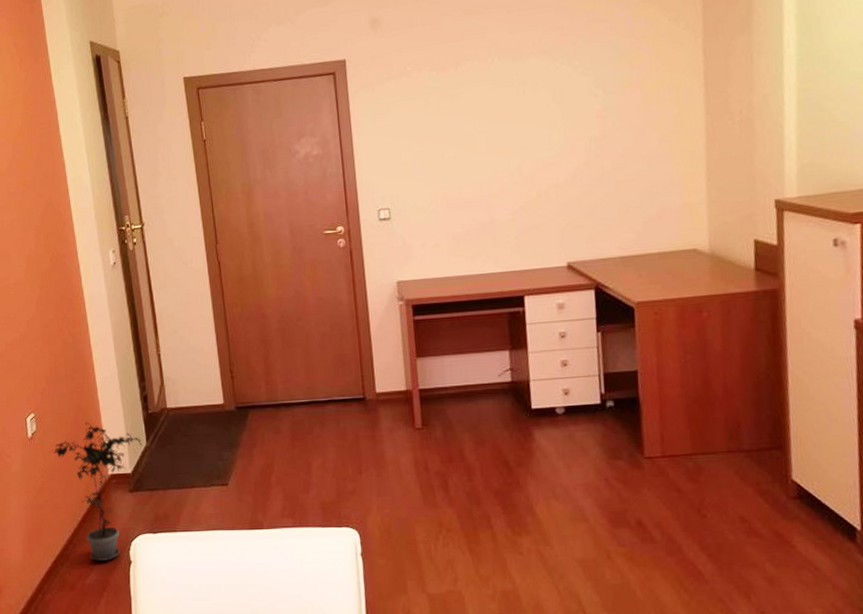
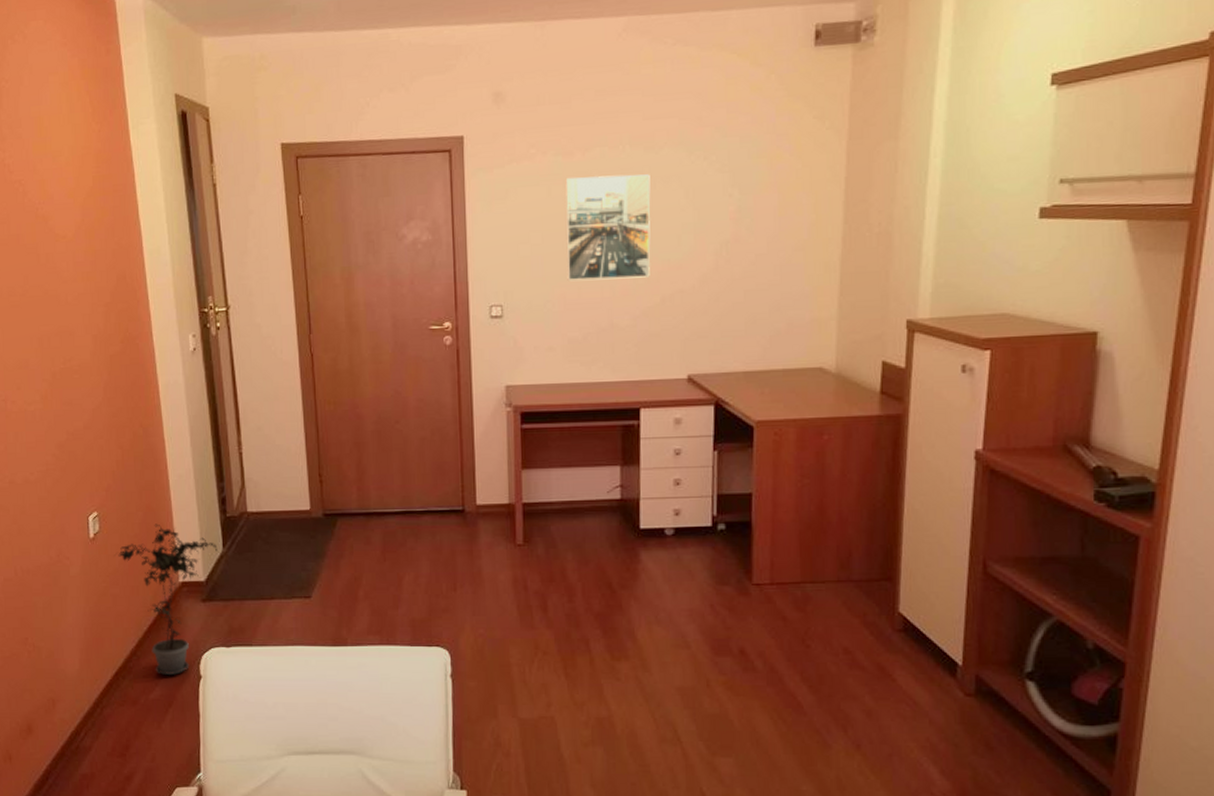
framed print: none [441,81,525,182] -> present [565,174,651,281]

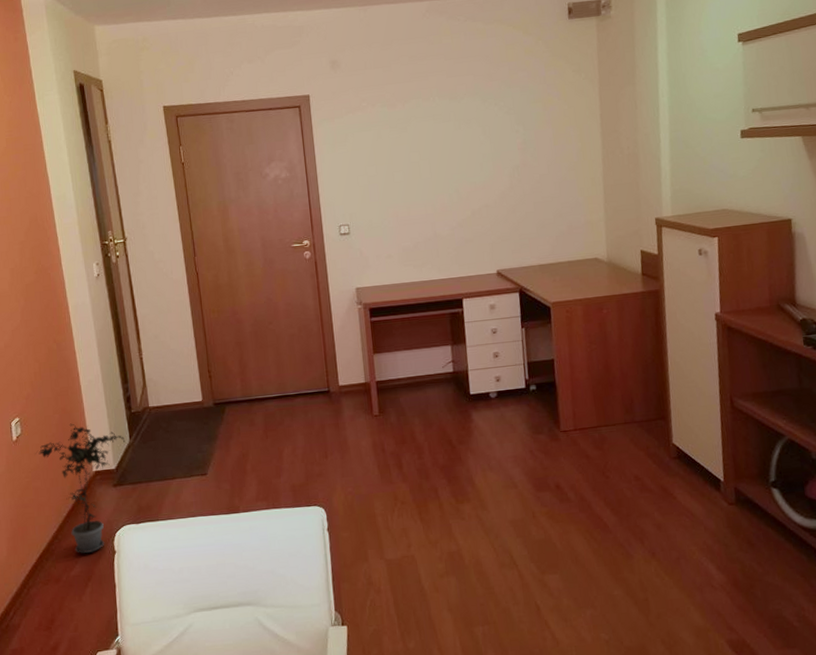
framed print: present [565,174,651,281] -> none [391,118,462,202]

